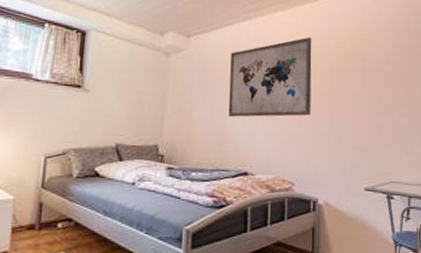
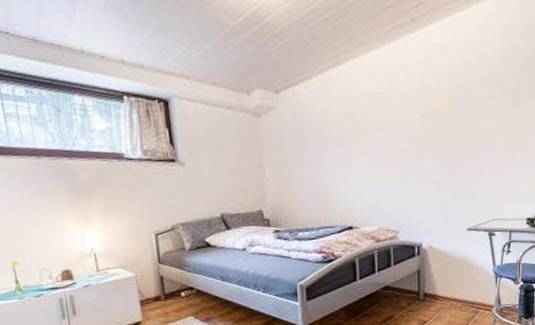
wall art: present [228,37,312,117] -> none [323,76,412,173]

